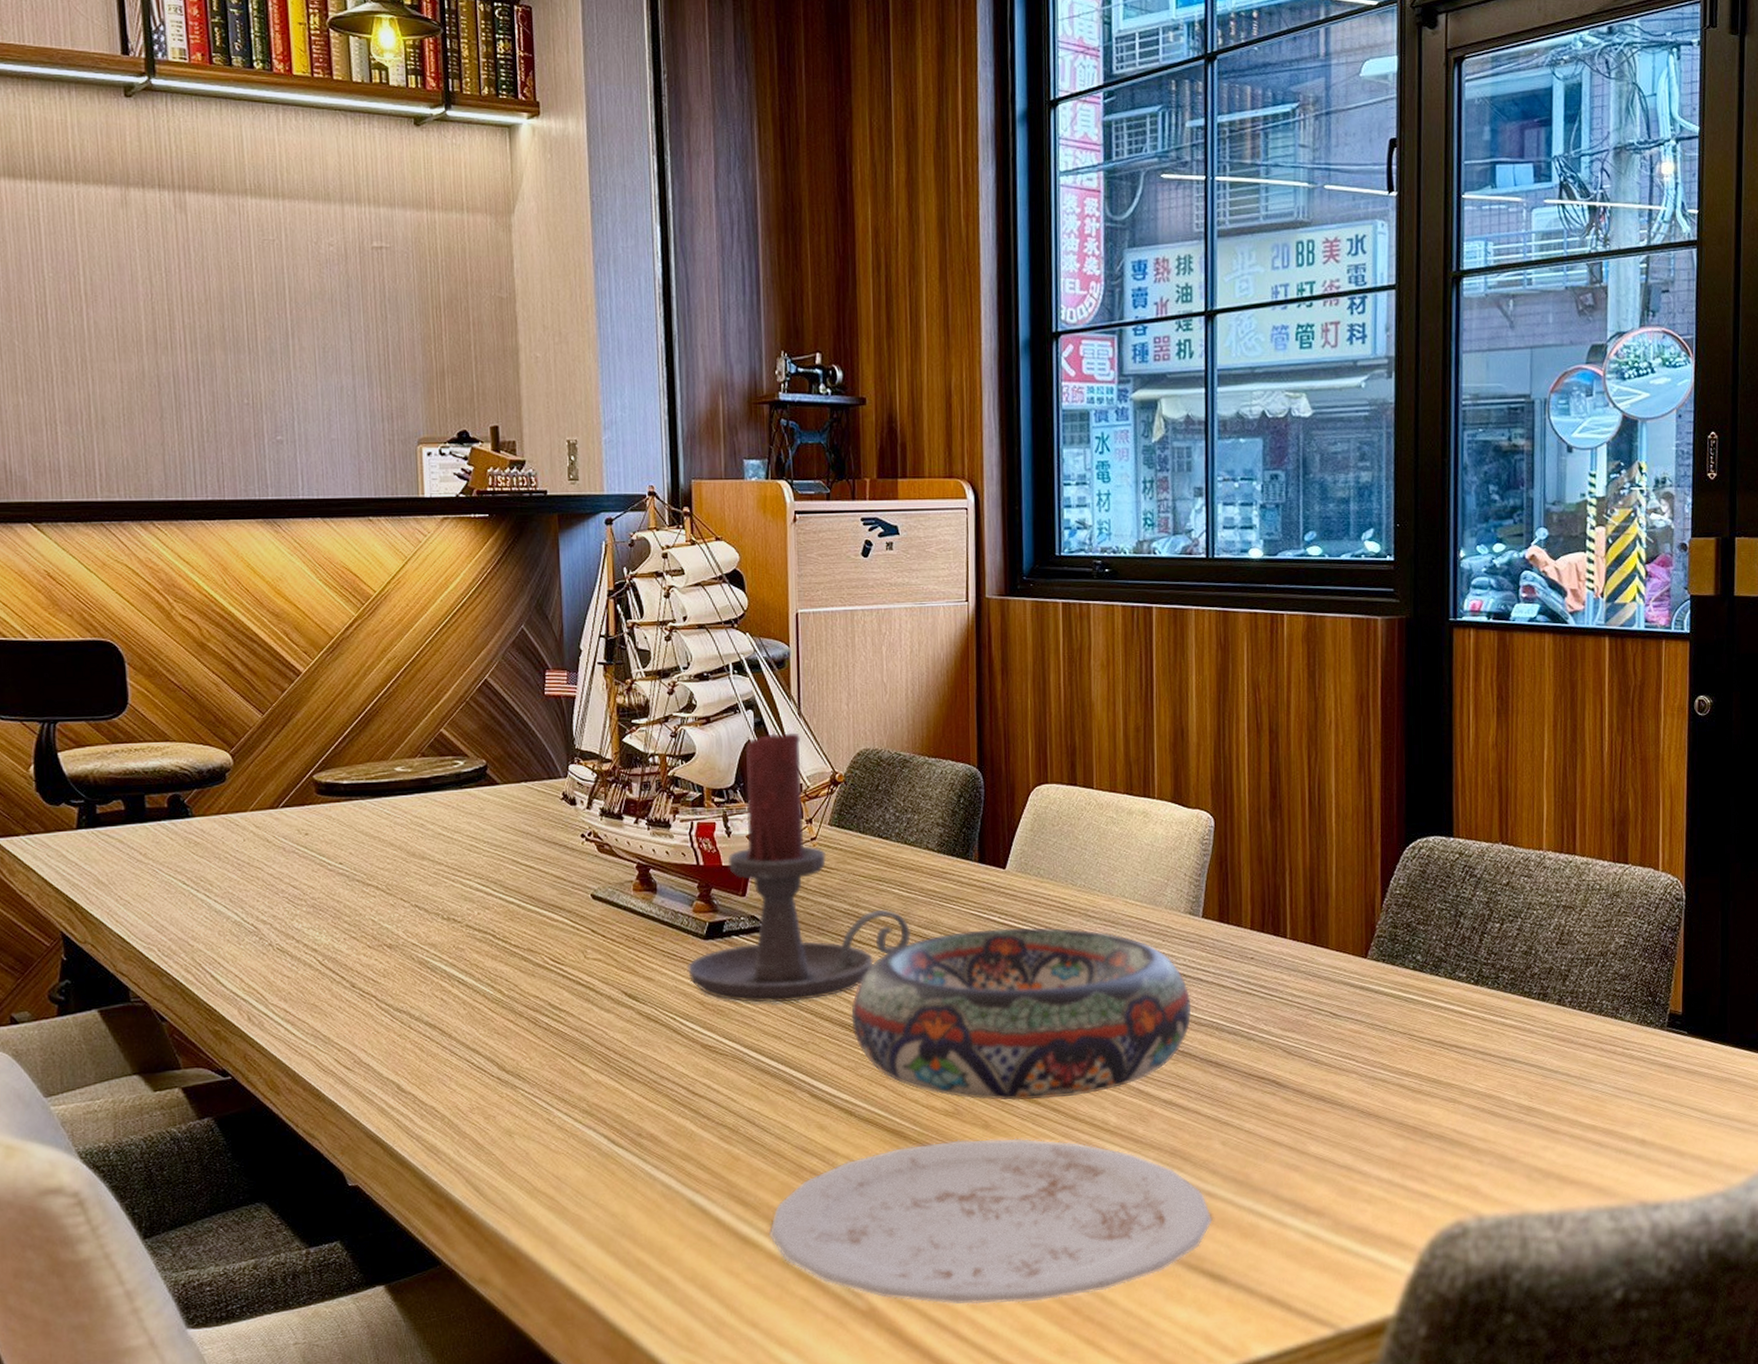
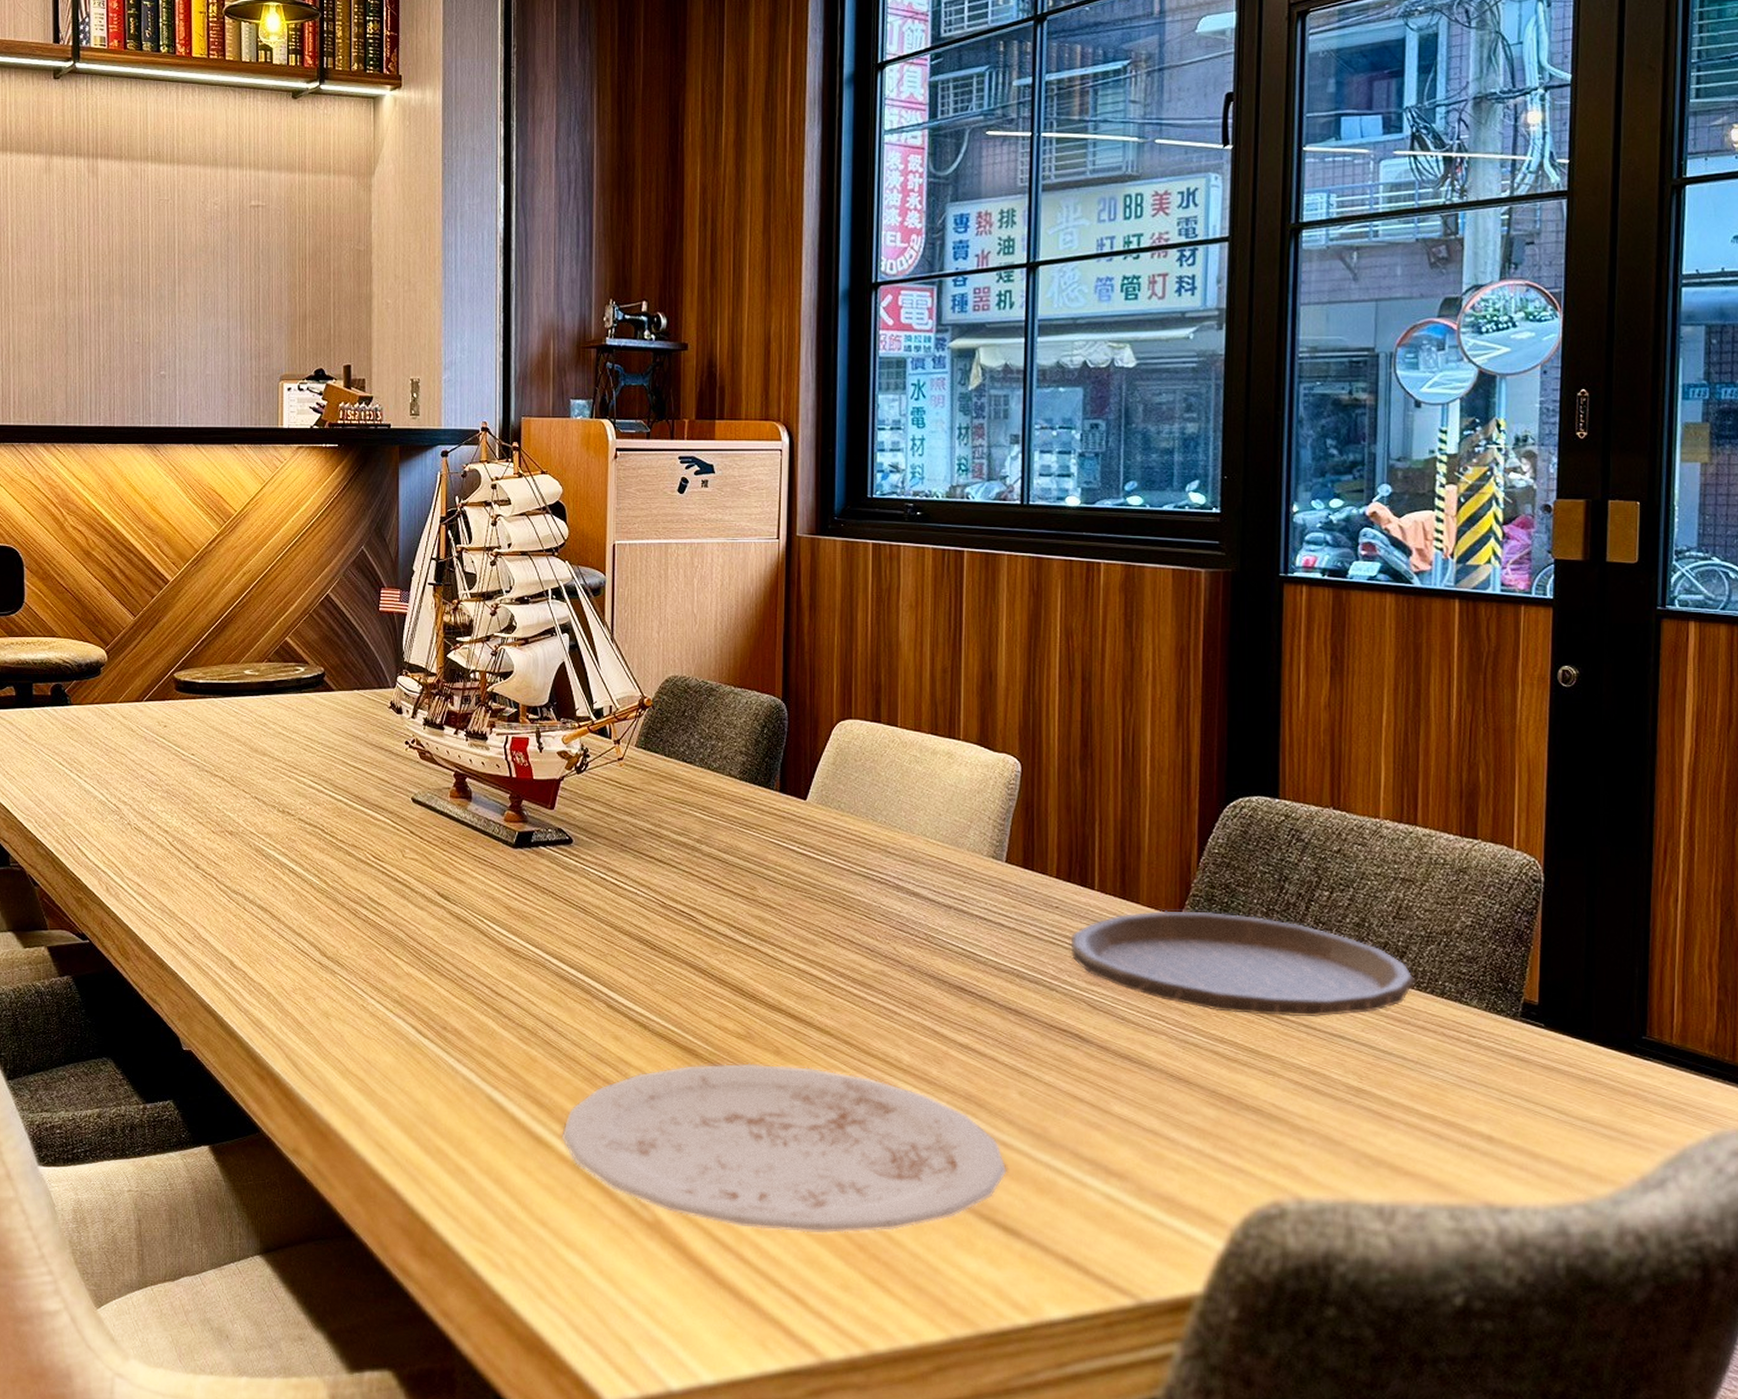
candle holder: present [688,731,912,1003] -> none [497,654,711,914]
decorative bowl: present [851,927,1192,1101] -> none [649,858,992,1031]
plate: none [1266,951,1576,1047] -> present [1070,910,1414,1018]

